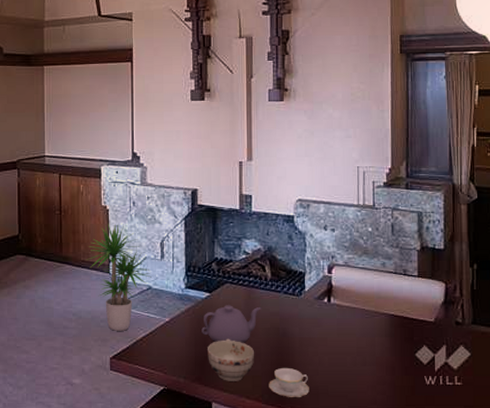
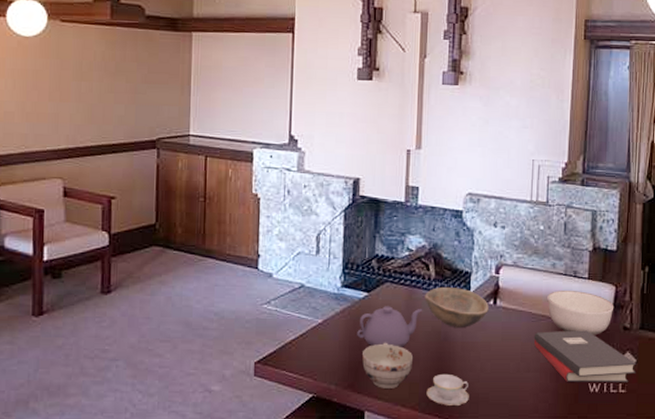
potted plant: present [86,224,151,331] -> none [232,214,305,333]
bowl: none [262,286,323,324] -> present [425,286,489,328]
hardback book: none [368,325,471,375] -> present [533,330,637,382]
bowl: none [379,288,445,330] -> present [547,291,614,335]

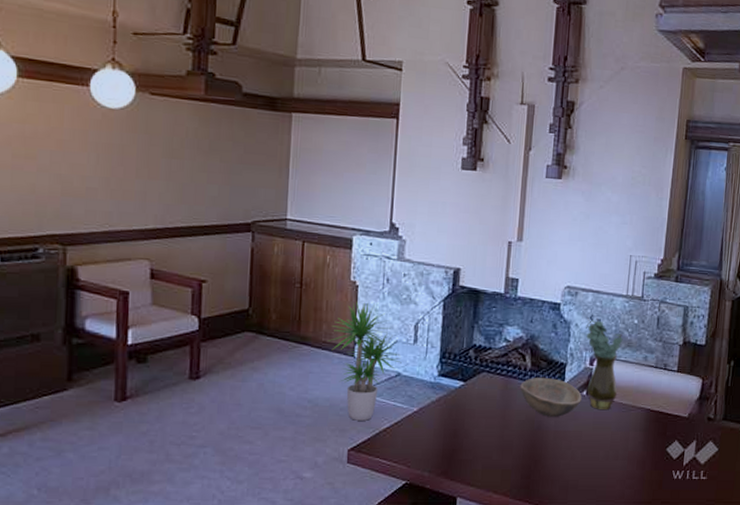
potted plant: none [232,214,305,333] -> present [328,302,402,421]
teapot: present [357,306,423,349] -> none [452,395,518,437]
teacup: present [362,342,413,388] -> none [456,430,506,475]
teacup: present [426,373,469,405] -> none [518,461,559,492]
vase: none [490,224,529,320] -> present [586,317,623,410]
hardback book: present [533,330,637,382] -> none [623,420,718,470]
bowl: present [547,291,614,335] -> none [638,382,700,425]

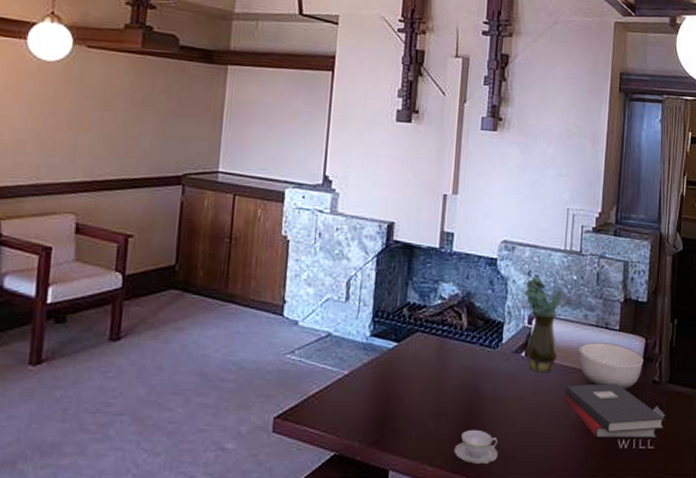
potted plant: present [328,302,402,421] -> none [256,257,332,385]
teacup: none [518,461,559,492] -> present [454,429,498,464]
bowl: present [520,377,582,417] -> none [456,337,521,380]
hardback book: none [623,420,718,470] -> present [564,383,665,438]
bowl: none [638,382,700,425] -> present [579,342,644,389]

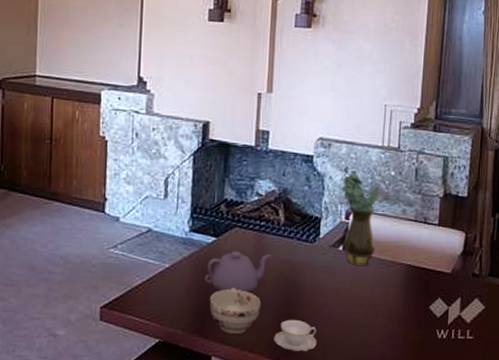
teapot: none [384,357,454,403] -> present [204,251,272,294]
teacup: none [388,395,441,446] -> present [210,287,261,334]
hardback book: present [564,383,665,438] -> none [382,276,485,329]
bowl: present [579,342,644,389] -> none [397,237,464,282]

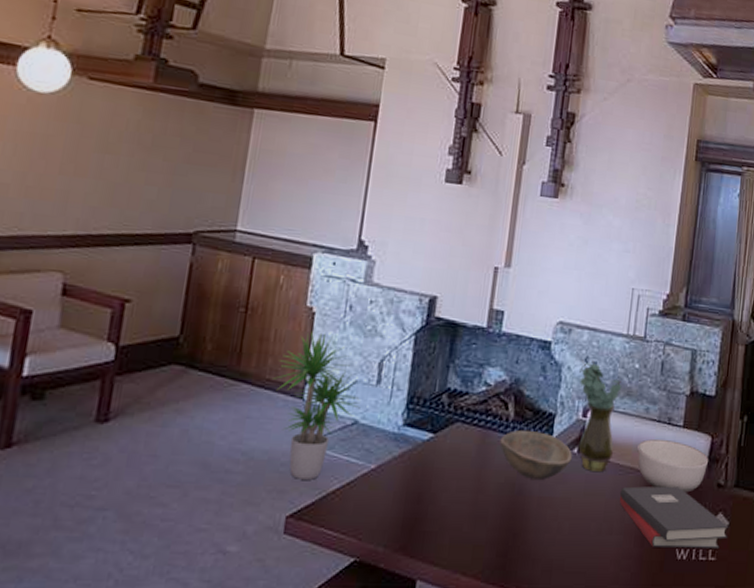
potted plant: none [78,157,152,277] -> present [273,332,360,480]
teapot: present [204,251,272,294] -> none [416,450,497,503]
teacup: present [210,287,261,334] -> none [419,494,480,552]
bowl: none [273,232,338,273] -> present [500,429,572,480]
teacup: present [274,319,317,351] -> none [492,534,542,574]
hardback book: none [382,276,485,329] -> present [619,486,729,548]
bowl: none [397,237,464,282] -> present [637,439,709,493]

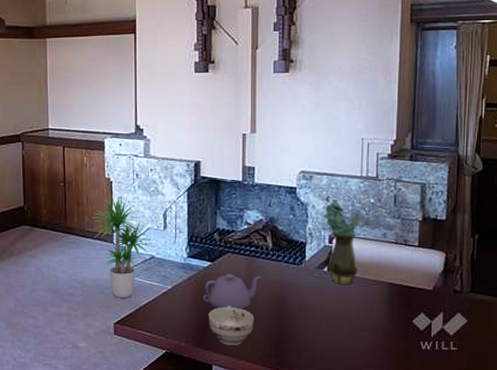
teapot: none [416,450,497,503] -> present [203,274,262,311]
teacup: none [419,494,480,552] -> present [209,305,254,346]
bowl: present [500,429,572,480] -> none [263,255,323,292]
hardback book: present [619,486,729,548] -> none [367,293,468,341]
bowl: present [637,439,709,493] -> none [379,258,445,298]

